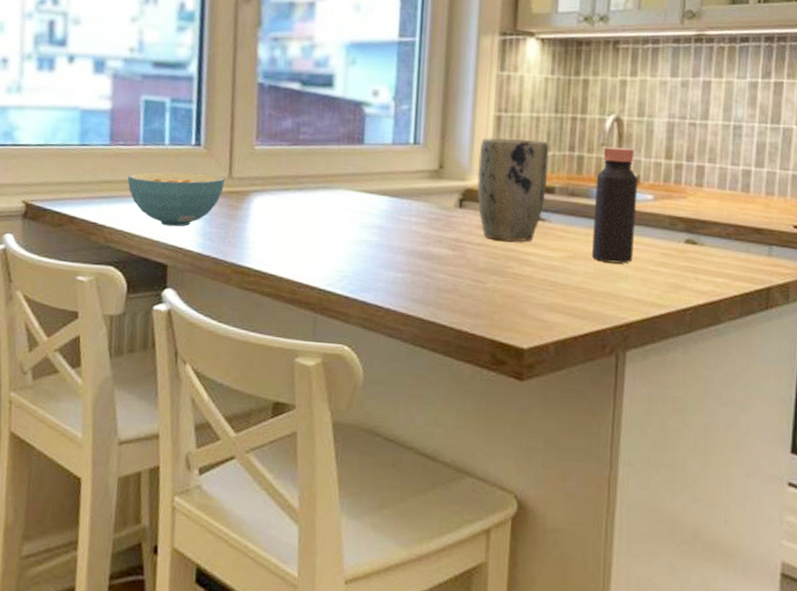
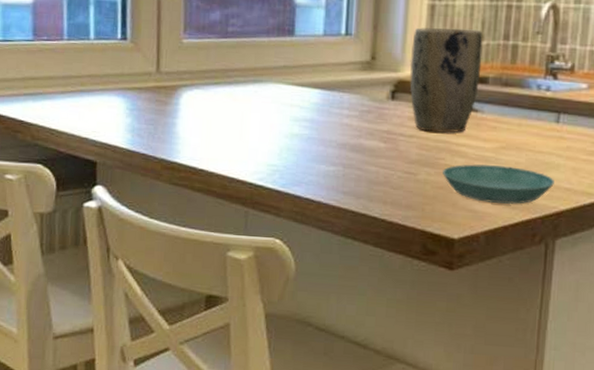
cereal bowl: present [127,172,225,227] -> none [53,67,153,124]
saucer: none [511,273,623,315] -> present [443,164,554,204]
bottle: present [591,147,639,264] -> none [523,35,573,153]

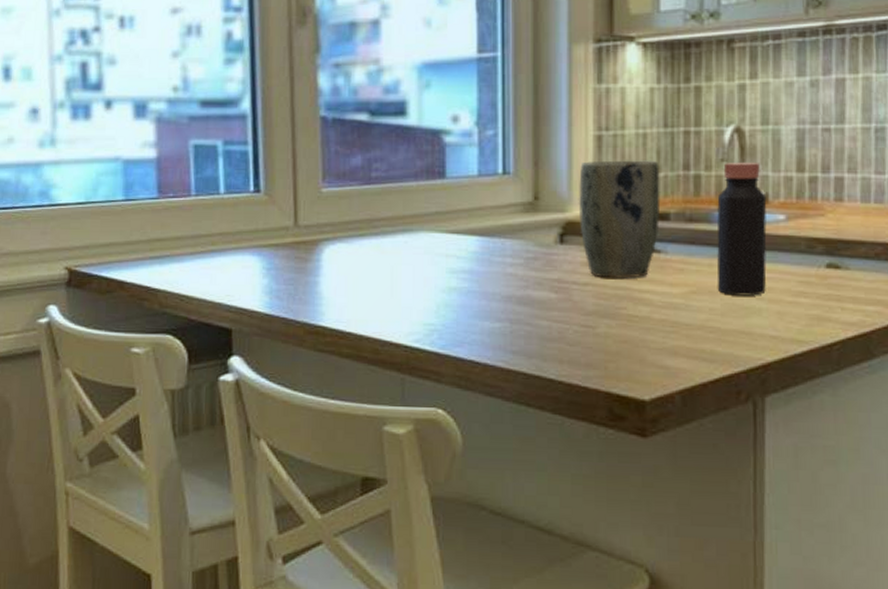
saucer: present [443,164,554,204] -> none [625,313,757,357]
bottle: none [523,35,573,153] -> present [717,161,767,296]

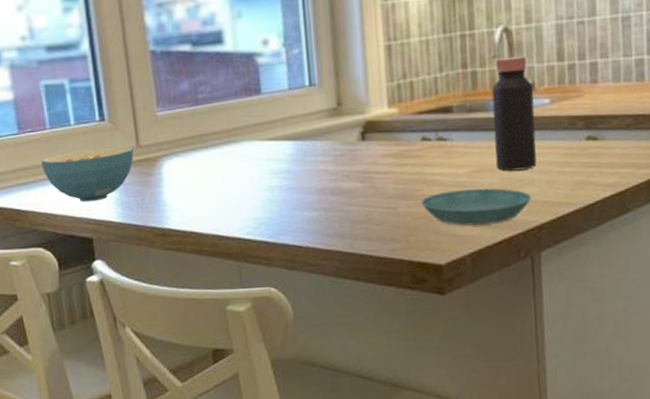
cereal bowl: none [181,223,290,286] -> present [41,146,134,202]
plant pot: present [578,160,661,278] -> none [374,62,445,166]
saucer: none [625,313,757,357] -> present [421,188,531,226]

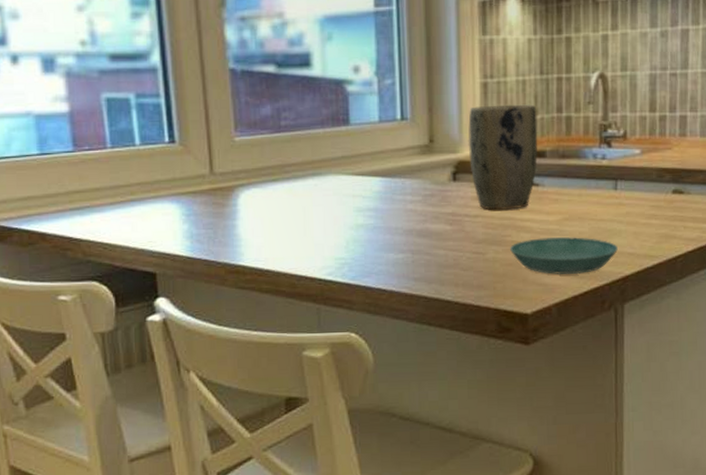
cereal bowl: present [41,146,134,202] -> none [99,172,207,232]
plant pot: none [374,62,445,166] -> present [468,104,538,210]
bottle: present [491,56,537,171] -> none [585,104,626,221]

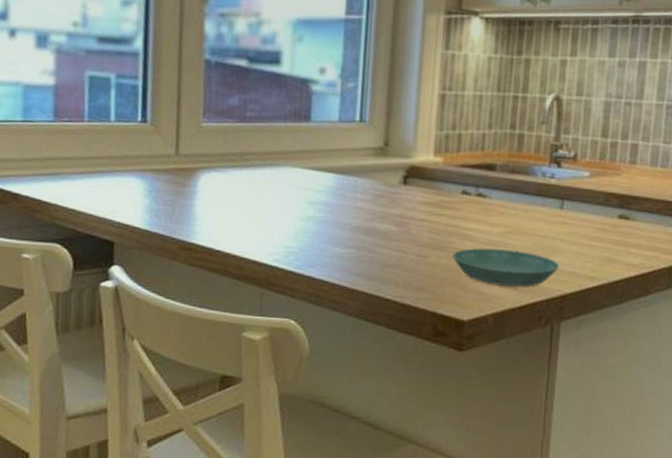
plant pot: present [468,104,538,210] -> none [421,116,491,218]

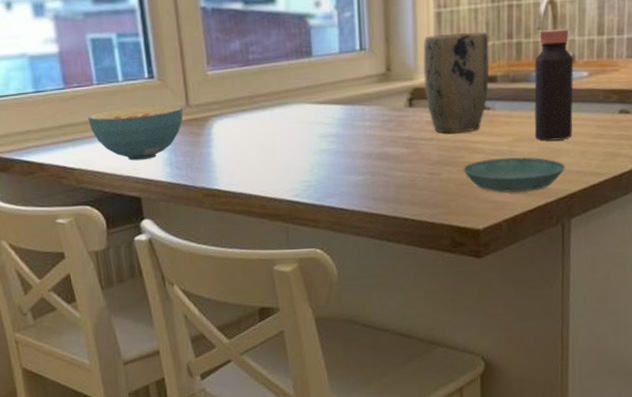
cereal bowl: none [72,149,172,204] -> present [88,105,184,161]
plant pot: none [421,116,491,218] -> present [423,31,490,133]
bottle: none [529,125,576,238] -> present [534,28,574,141]

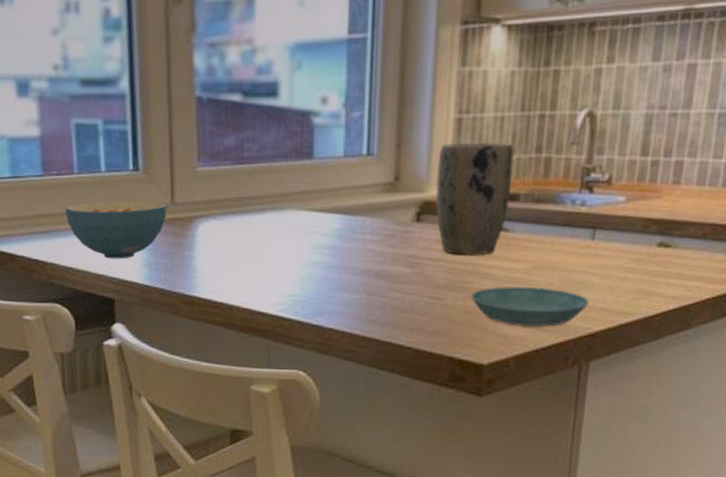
bottle: present [534,28,574,141] -> none [556,145,611,272]

